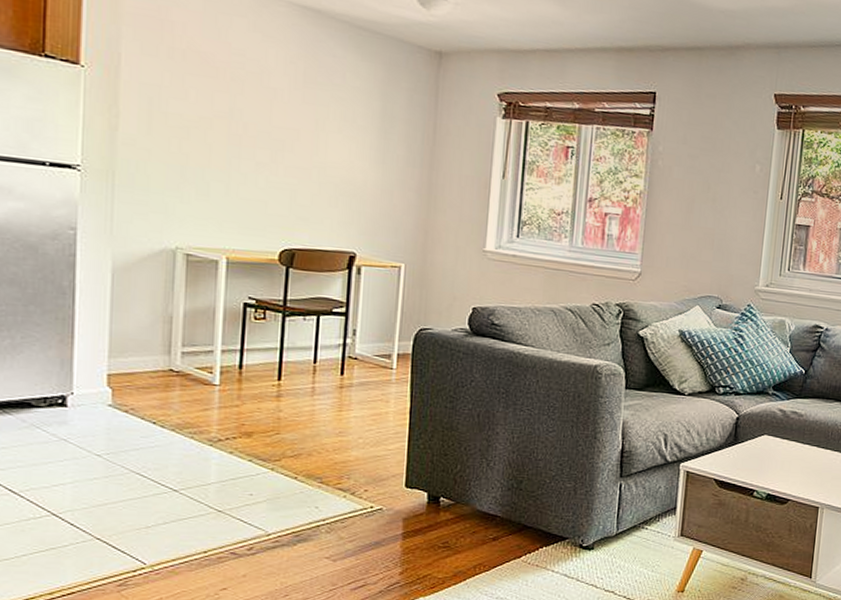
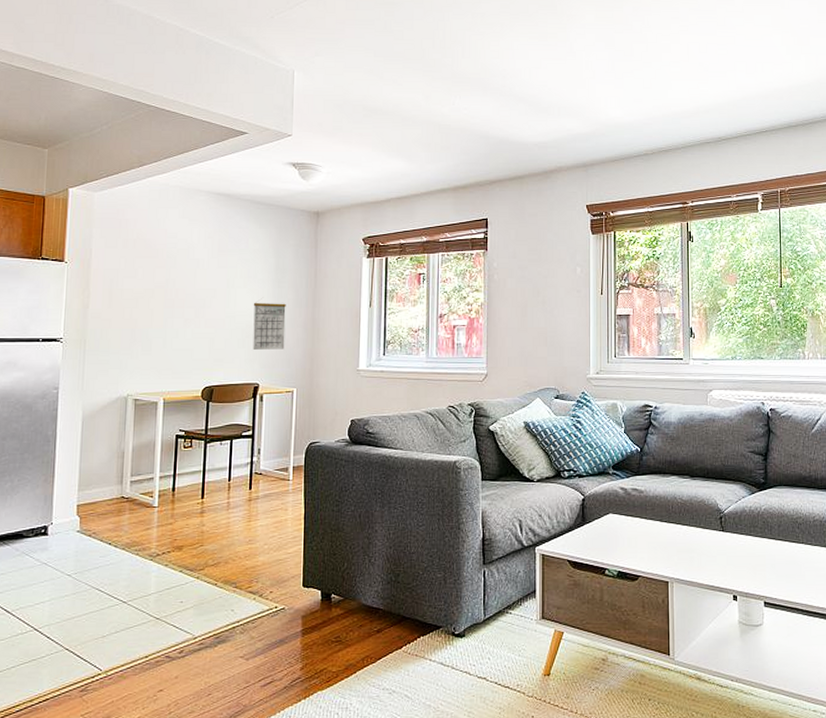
calendar: none [348,153,394,216] -> present [253,302,286,350]

